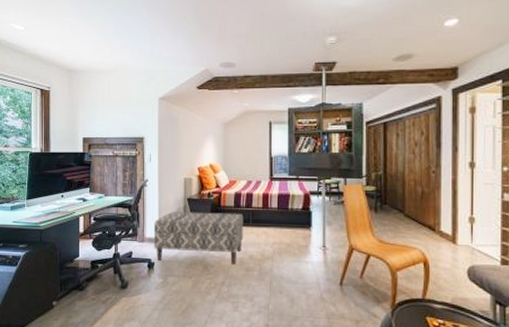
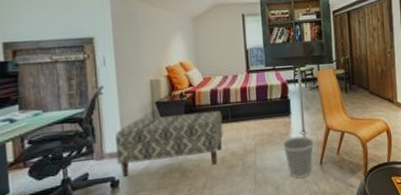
wastebasket: none [300,251,335,296] -> present [282,136,315,179]

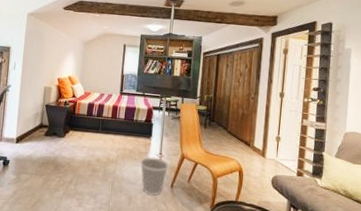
bench: present [115,110,224,176] -> none [11,115,95,166]

